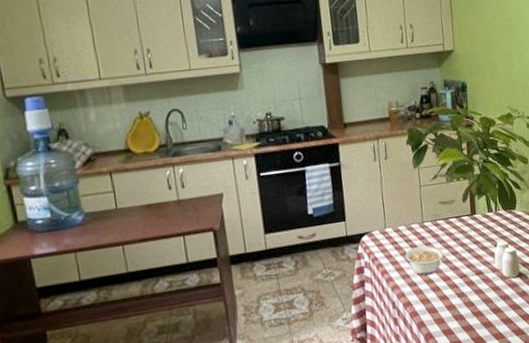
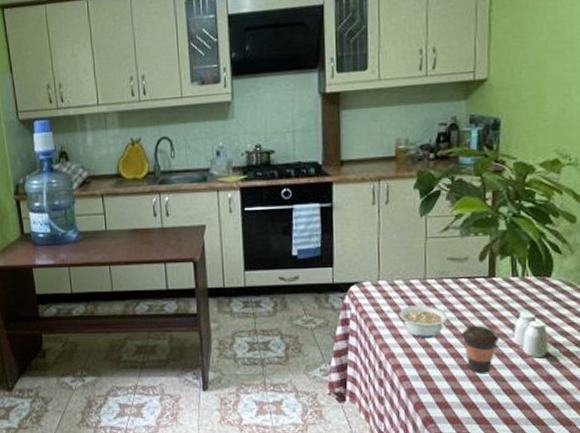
coffee cup: none [455,257,485,299] -> present [461,325,500,373]

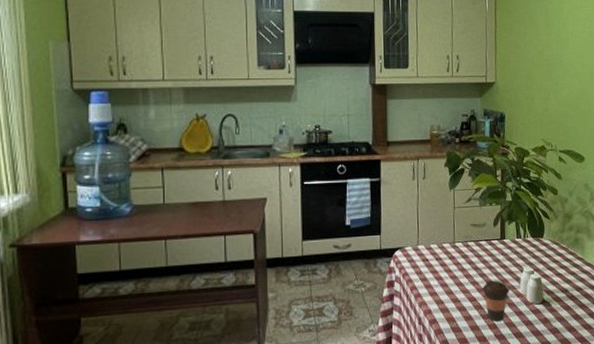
legume: present [398,305,448,339] -> none [434,265,472,295]

